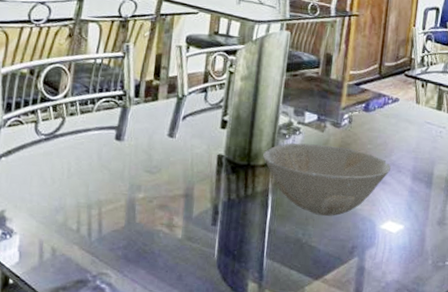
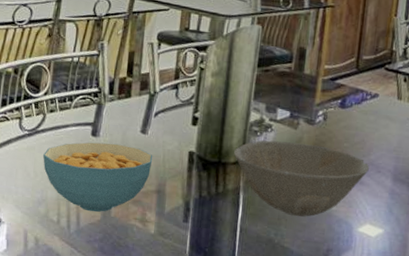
cereal bowl: none [61,146,181,219] -> present [42,142,153,212]

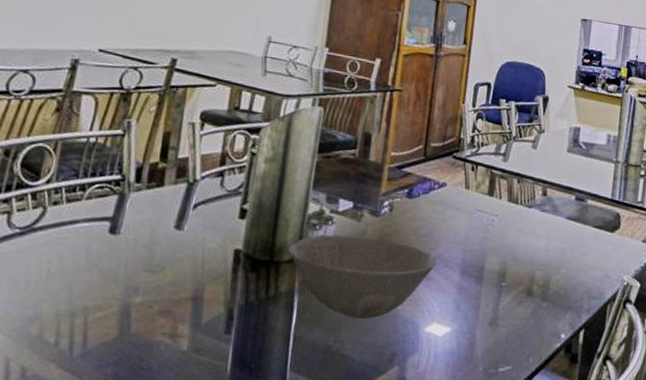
cereal bowl: present [42,142,153,212] -> none [39,241,190,329]

